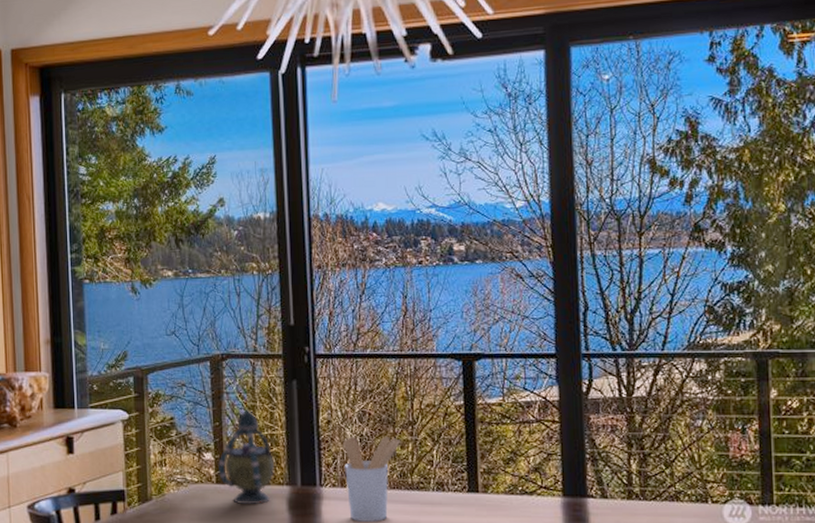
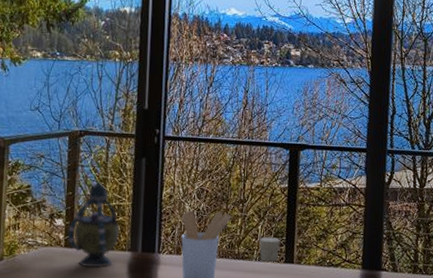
candle: none [435,463,460,493] -> present [259,237,280,263]

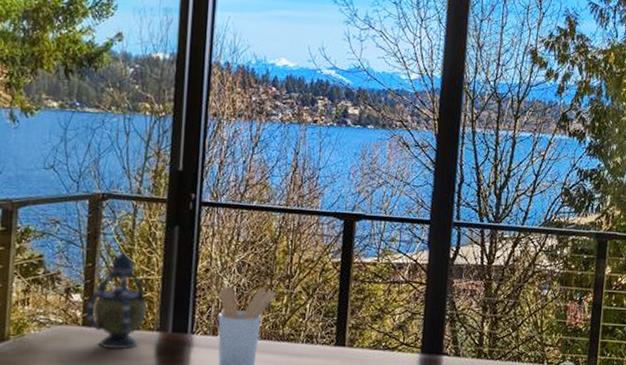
candle: present [259,237,280,263] -> none [306,317,330,345]

